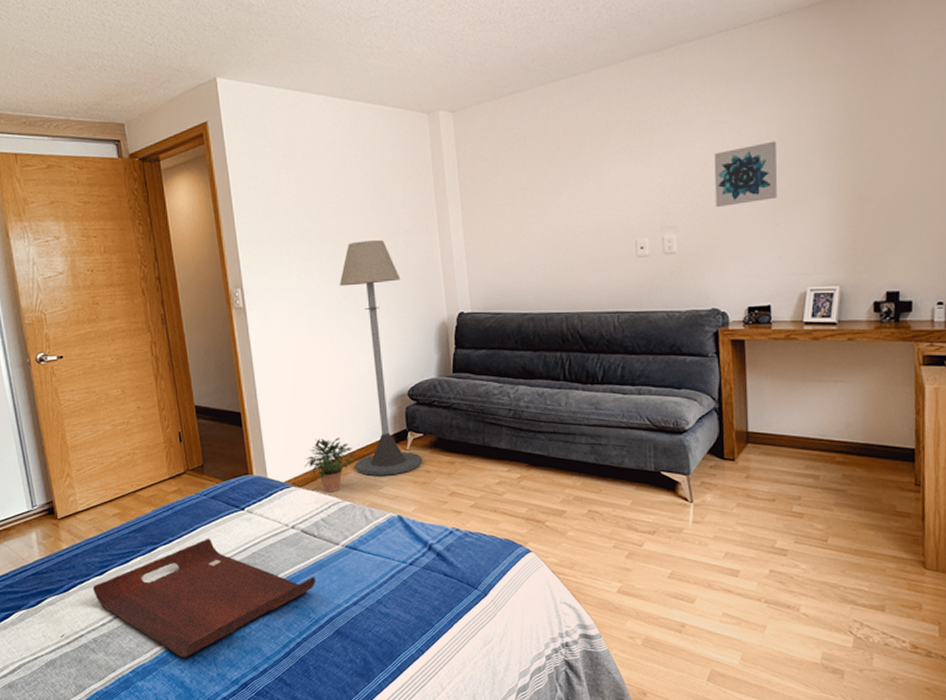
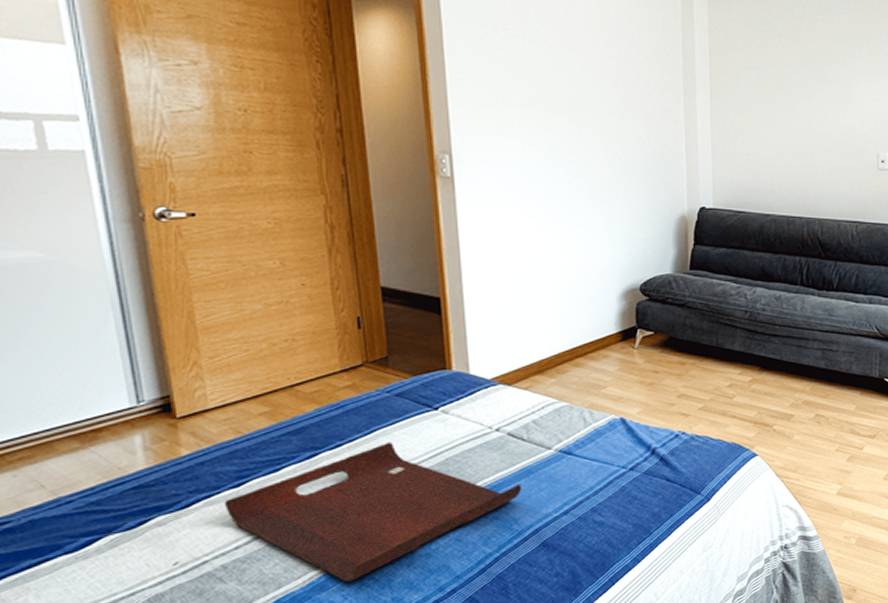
potted plant: present [304,437,357,493] -> none [516,331,578,392]
floor lamp: present [339,240,423,476] -> none [569,118,652,375]

